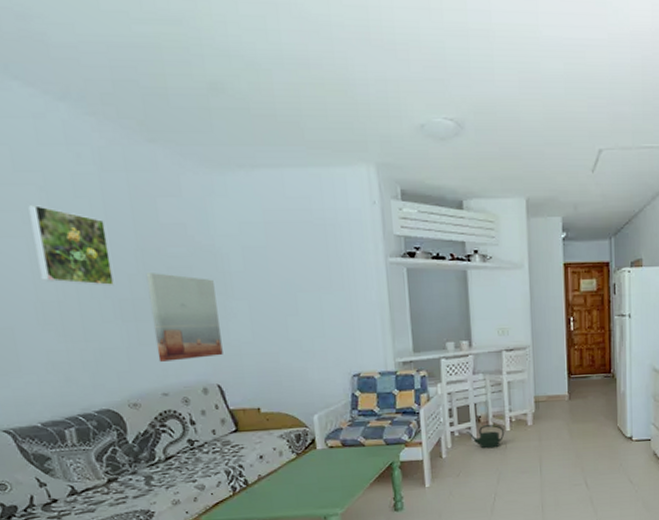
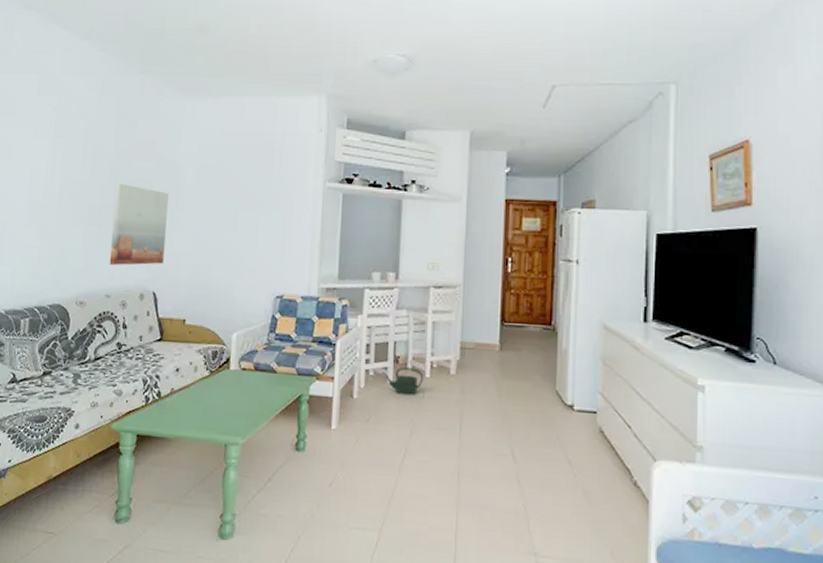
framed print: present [28,205,114,286] -> none [36,122,93,193]

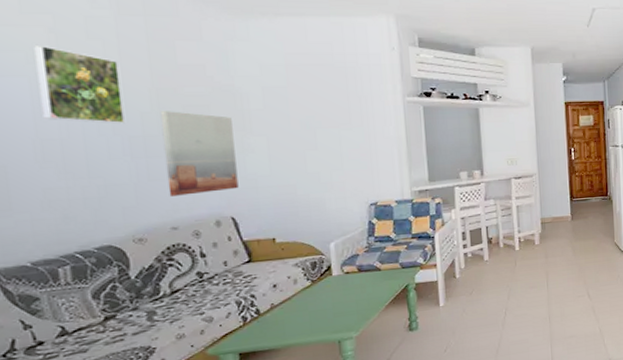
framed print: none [36,122,93,193] -> present [34,46,125,124]
watering can: present [381,366,424,396] -> none [478,245,514,268]

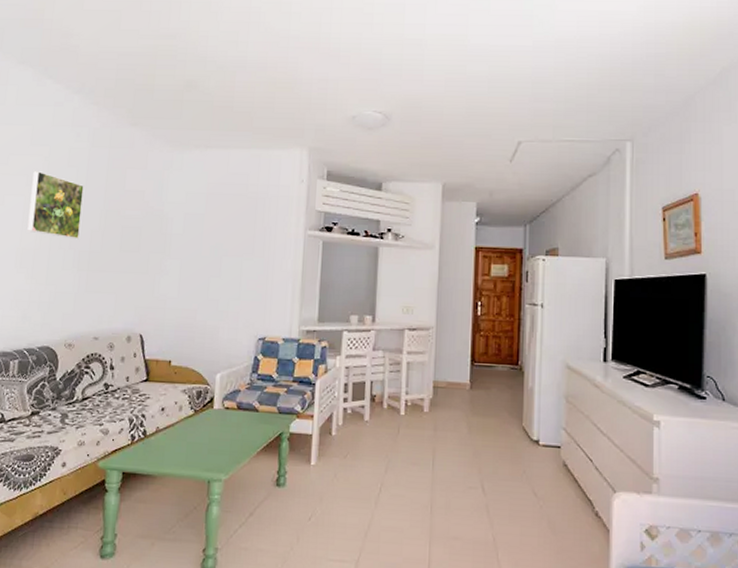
wall art: present [160,111,239,196] -> none [97,230,156,309]

